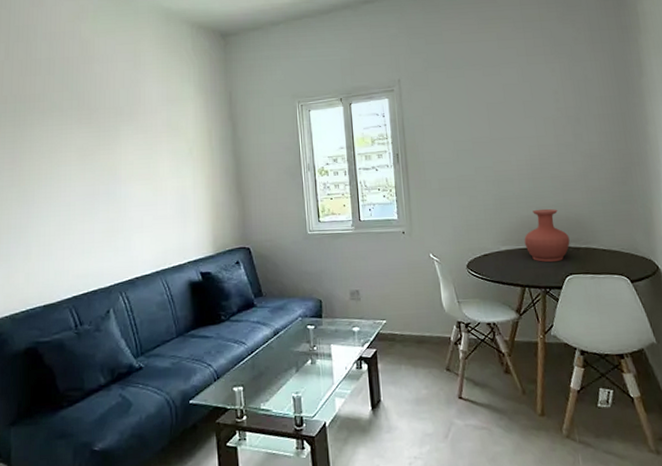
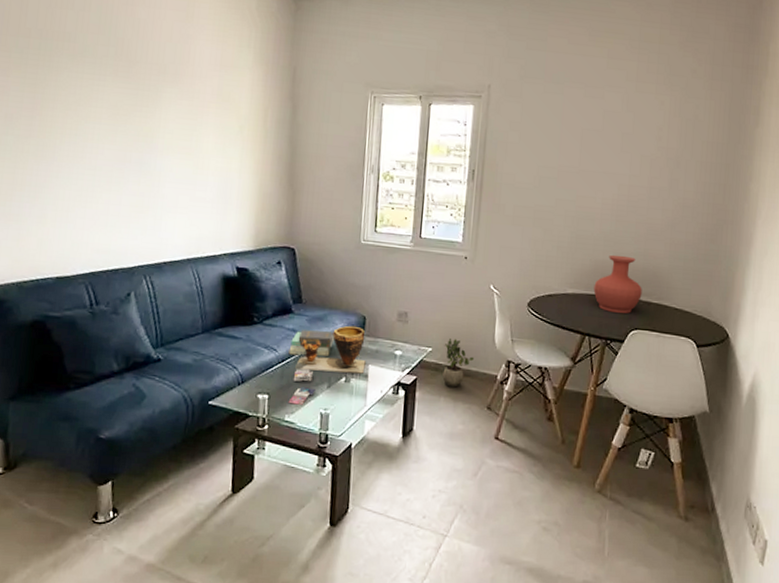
books: none [256,319,297,346] -> present [288,330,335,356]
magazine: none [262,356,285,393] -> present [288,368,315,405]
clay pot: none [263,310,328,358] -> present [294,325,366,374]
potted plant: none [396,308,427,355] -> present [442,339,475,388]

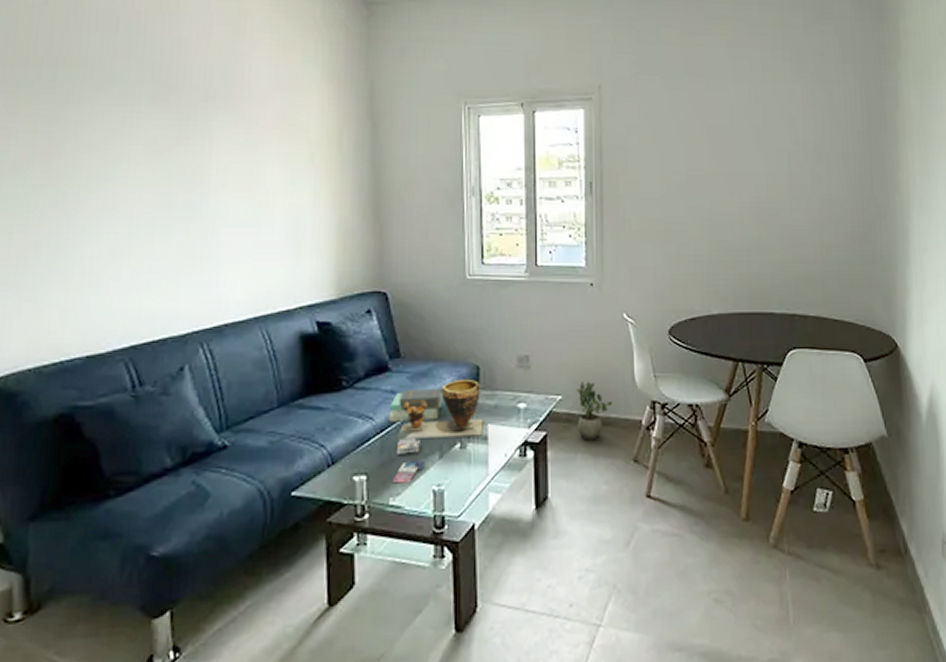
vase: present [593,254,642,314] -> none [741,265,796,333]

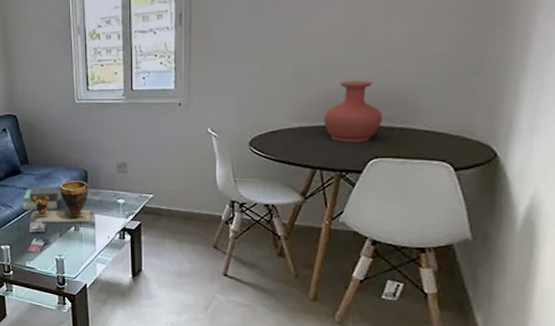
potted plant: present [575,382,613,441] -> none [165,184,197,230]
vase: none [741,265,796,333] -> present [323,80,383,143]

